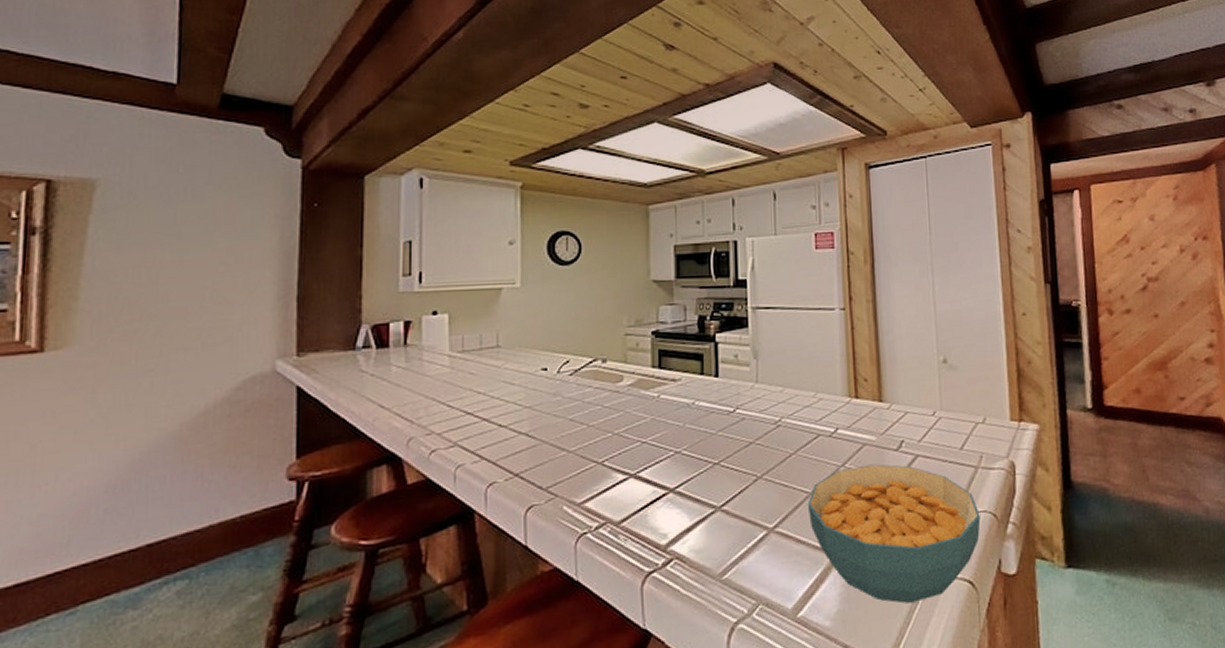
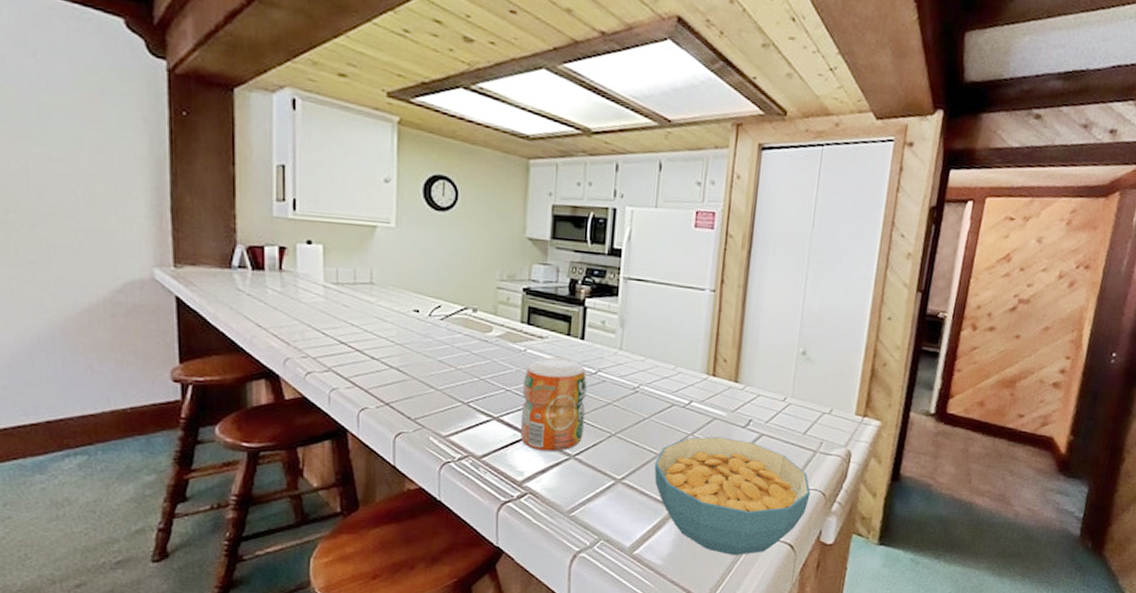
orange juice: none [658,399,727,507] -> present [520,357,587,452]

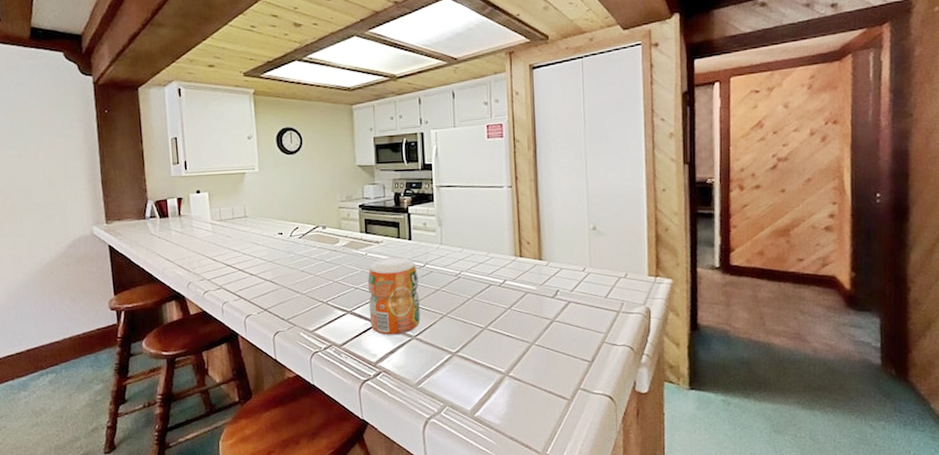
cereal bowl: present [654,436,811,555] -> none [482,307,620,410]

